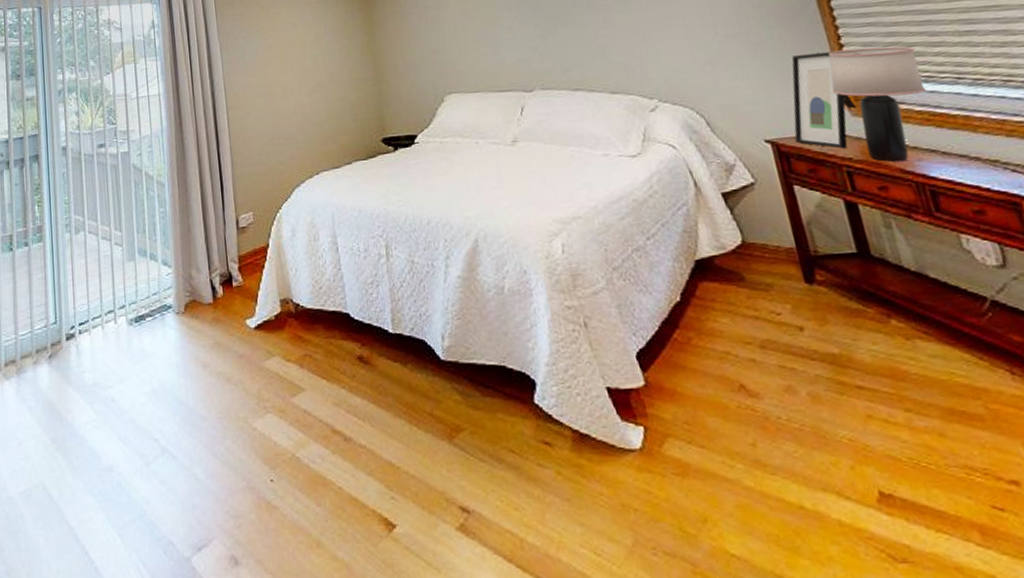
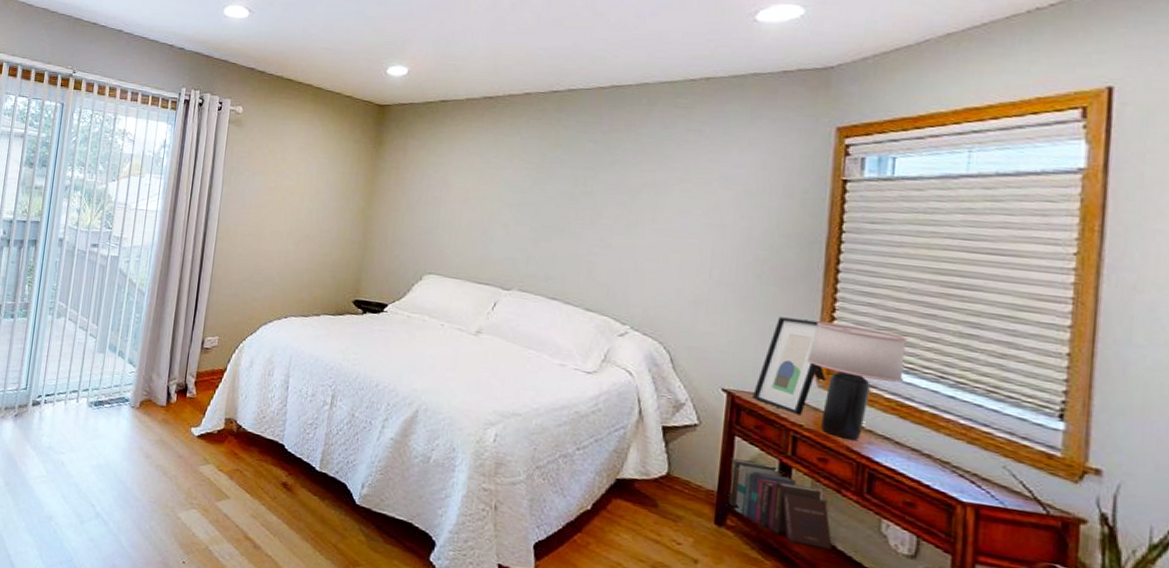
books: none [797,206,925,283] -> present [726,458,832,551]

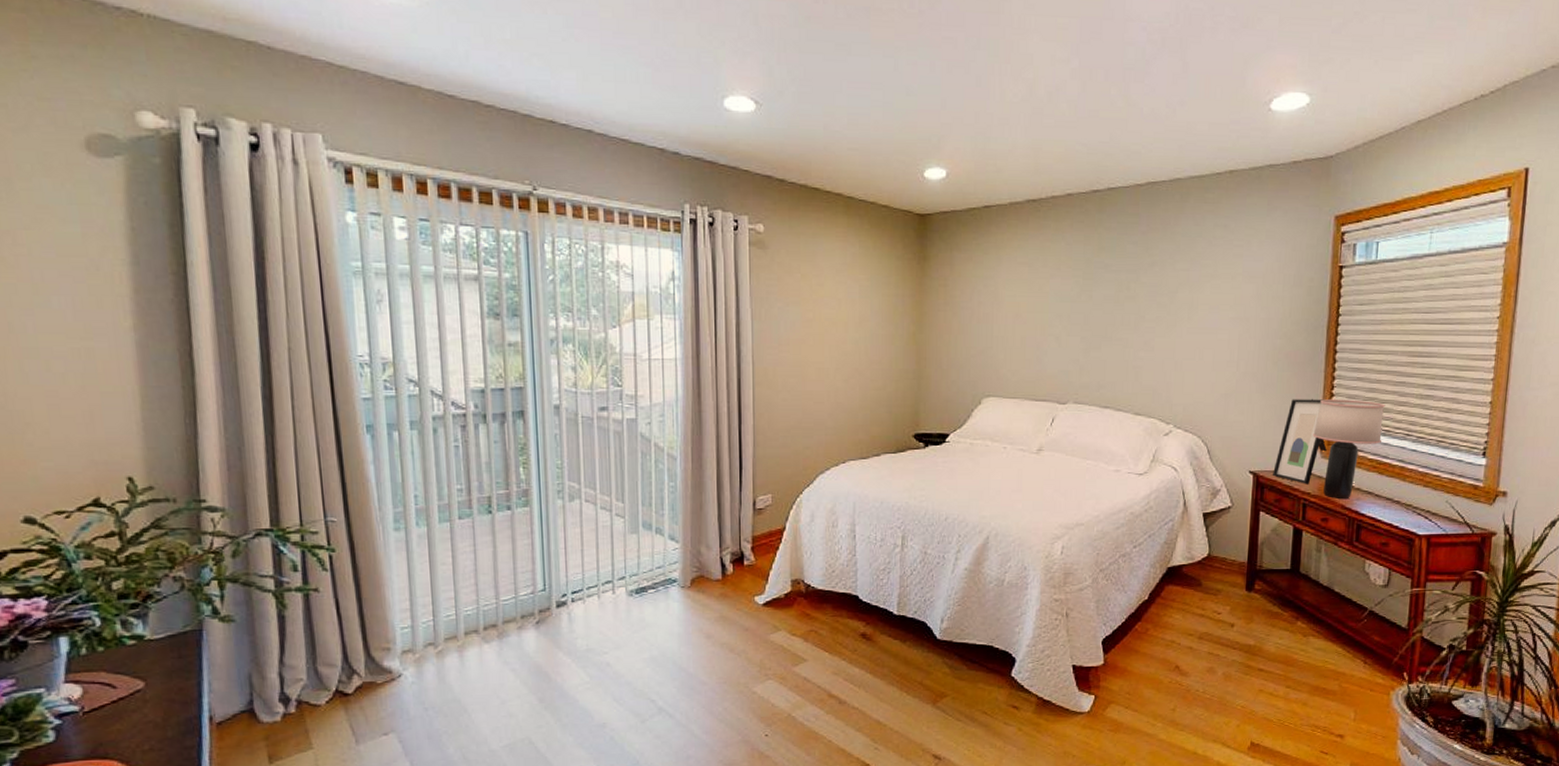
books: present [726,458,832,551] -> none [1254,531,1331,595]

